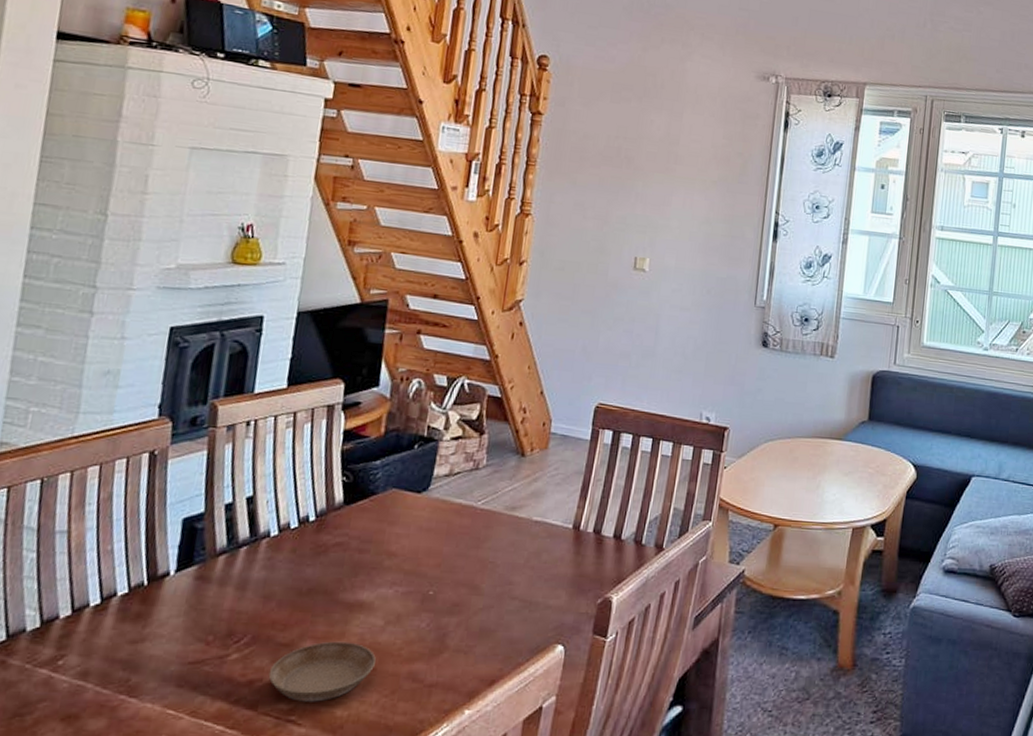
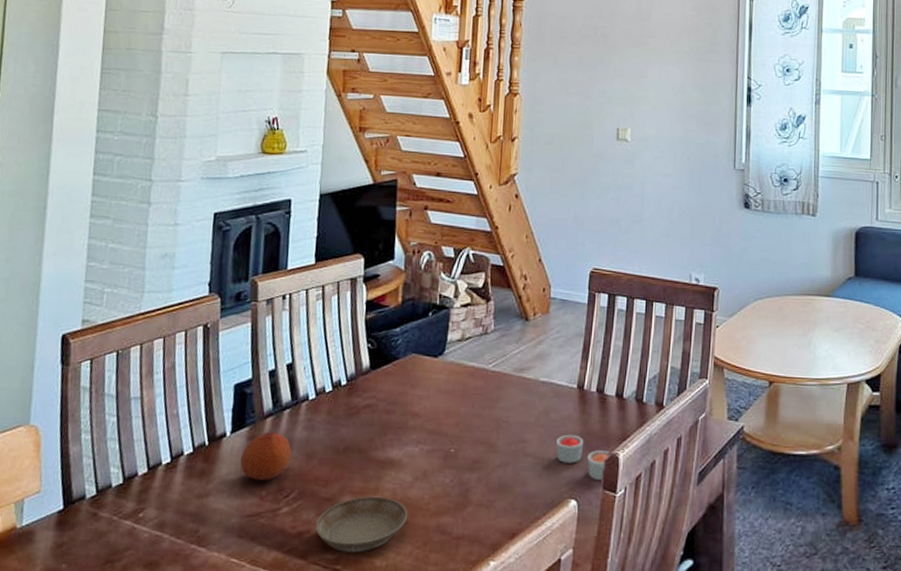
fruit: none [184,570,247,624] -> present [240,431,292,481]
candle: none [545,576,603,624] -> present [556,434,610,480]

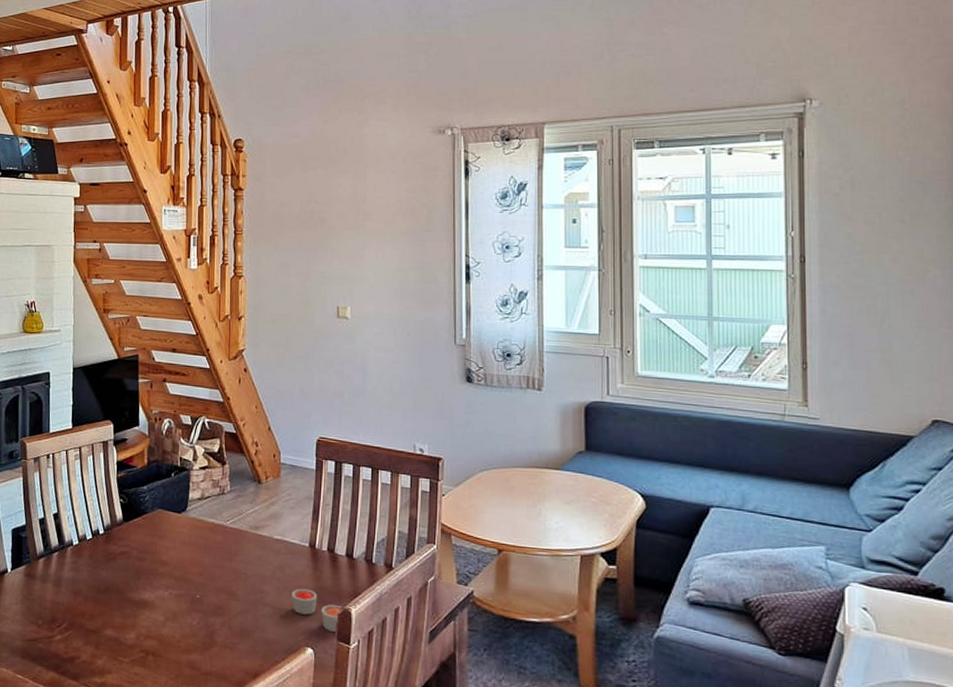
fruit: present [240,431,292,481] -> none [20,570,61,612]
saucer: present [315,496,407,553] -> none [84,631,161,679]

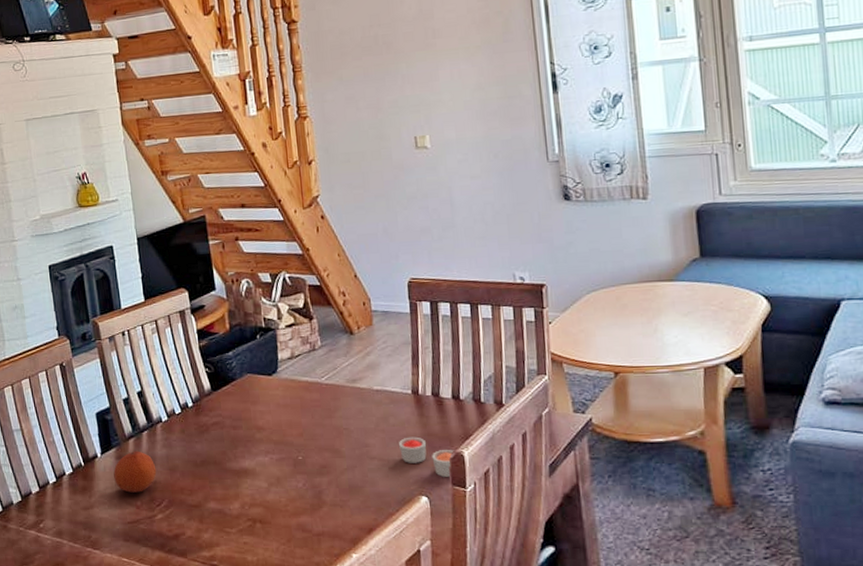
fruit: none [20,570,61,612] -> present [113,451,157,493]

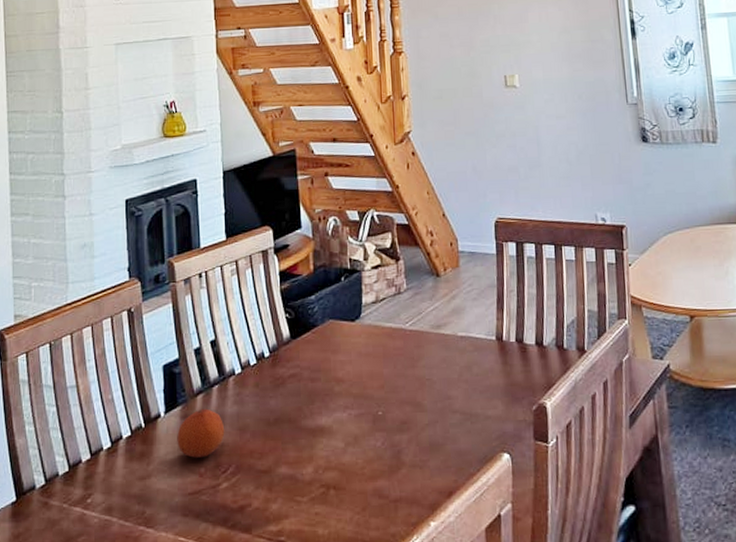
candle: present [399,436,454,477] -> none [482,387,537,431]

